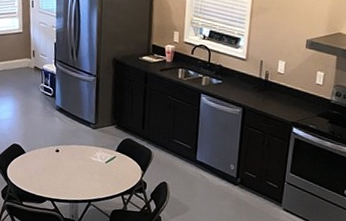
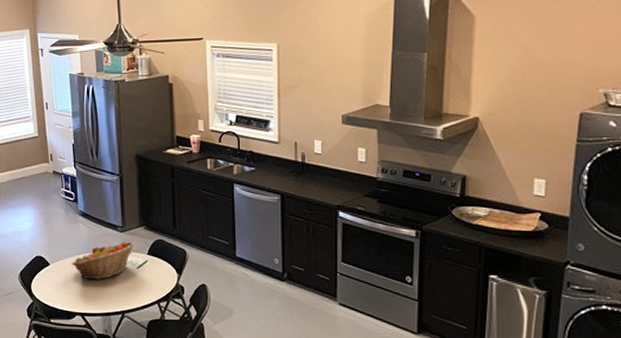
fruit basket: none [45,137,106,171] -> present [71,242,135,280]

